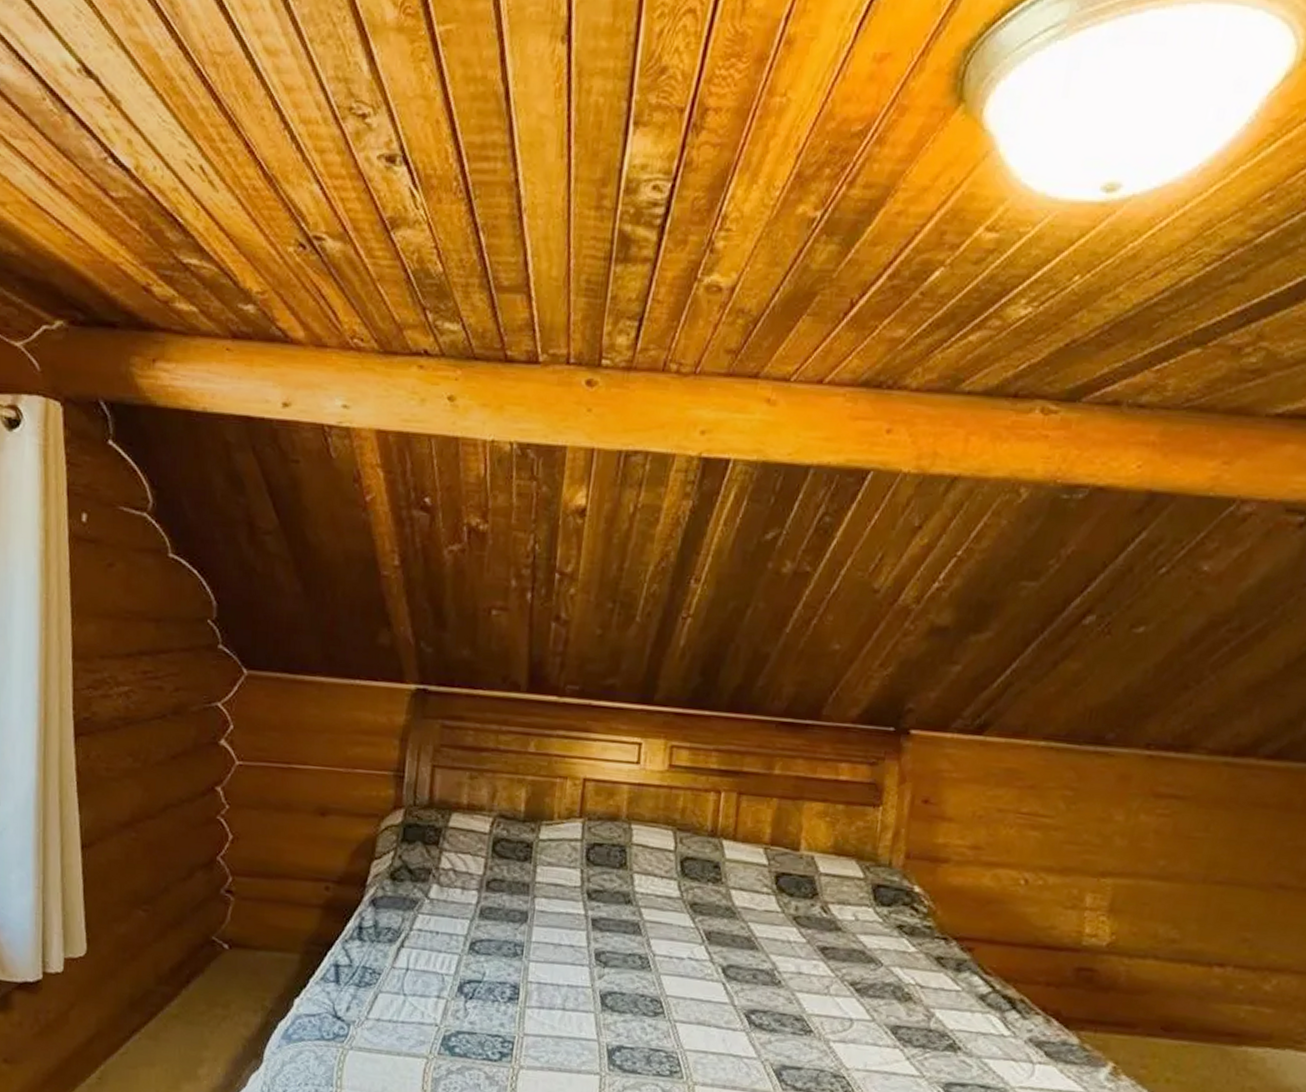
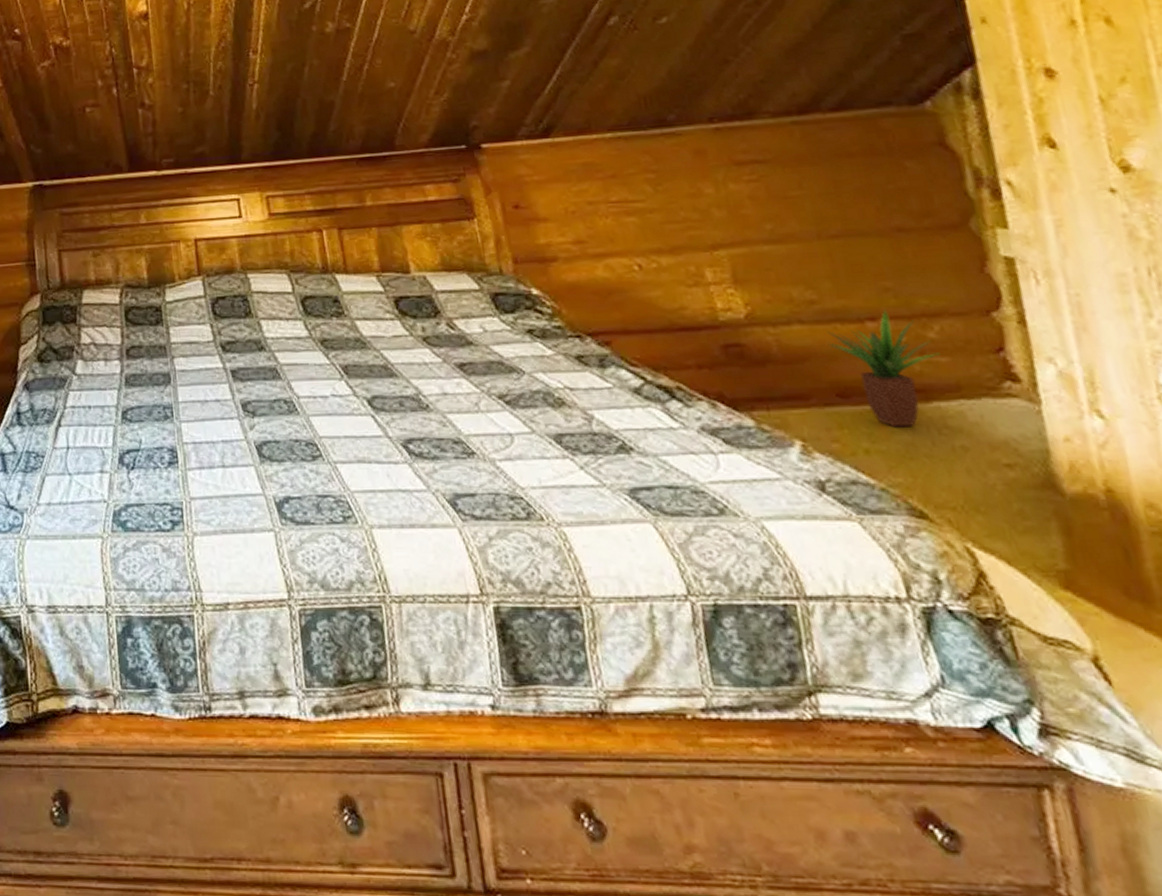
potted plant: none [1171,957,1268,1065] -> present [826,309,940,428]

